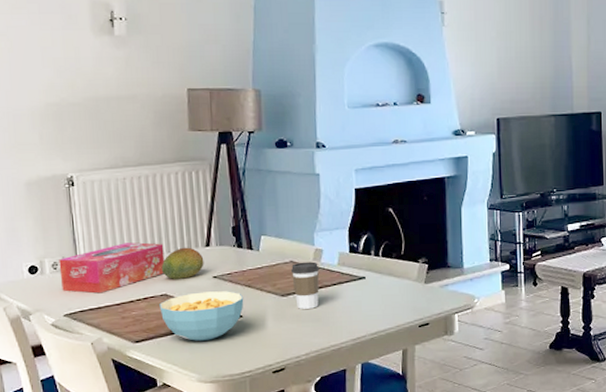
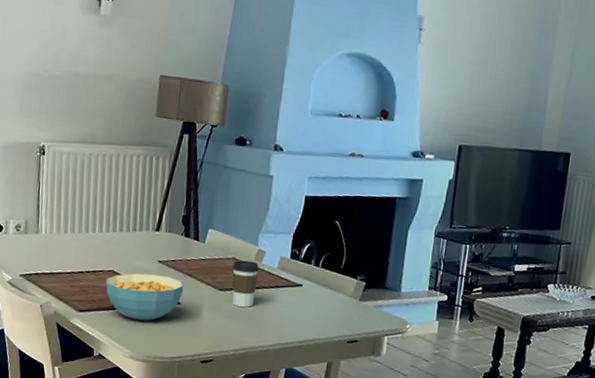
tissue box: present [59,242,165,294] -> none [21,215,118,260]
fruit: present [161,247,204,280] -> none [112,228,153,259]

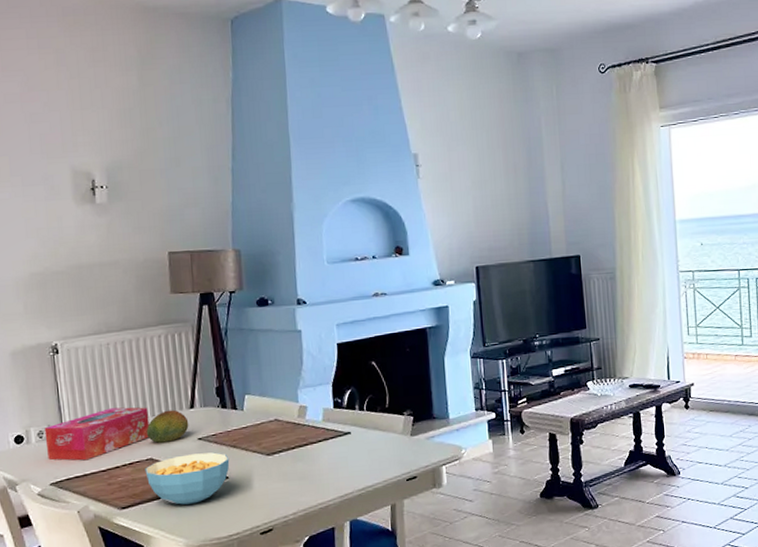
tissue box: none [21,215,118,260] -> present [44,407,149,461]
fruit: none [112,228,153,259] -> present [146,409,189,444]
coffee cup: present [232,260,260,307] -> none [276,418,305,468]

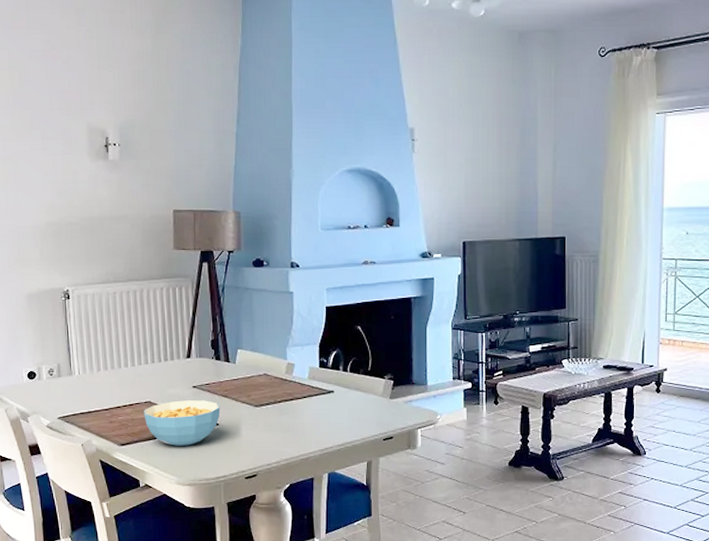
tissue box: present [44,407,149,461] -> none [54,352,149,399]
fruit: present [146,409,189,444] -> none [146,358,185,389]

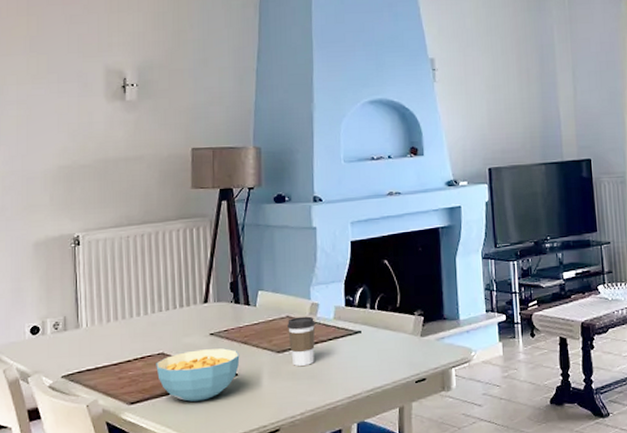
coffee cup: none [265,375,291,419] -> present [288,316,316,366]

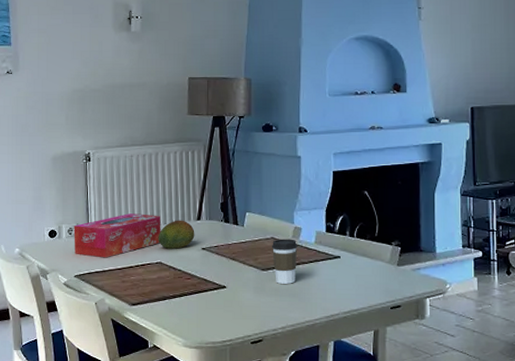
tissue box: none [60,300,163,354] -> present [74,213,161,258]
cereal bowl: present [156,348,240,402] -> none [154,262,228,309]
fruit: none [159,304,202,338] -> present [158,220,195,250]

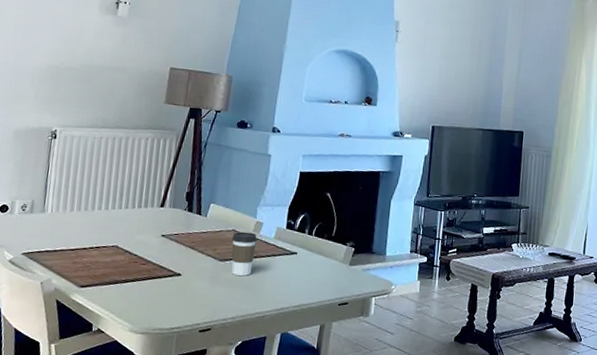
tissue box: present [74,213,161,258] -> none [25,194,124,238]
fruit: present [158,220,195,250] -> none [117,205,157,234]

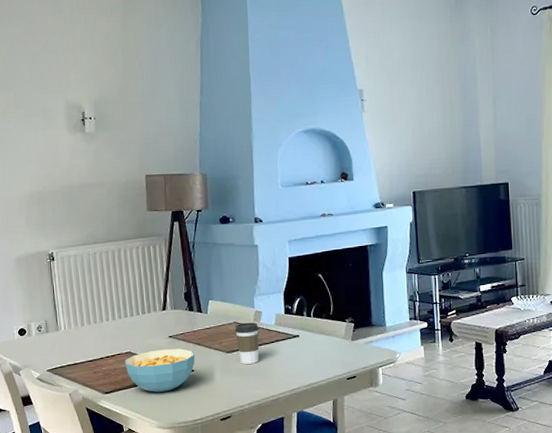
cereal bowl: none [108,247,186,294] -> present [125,348,195,393]

